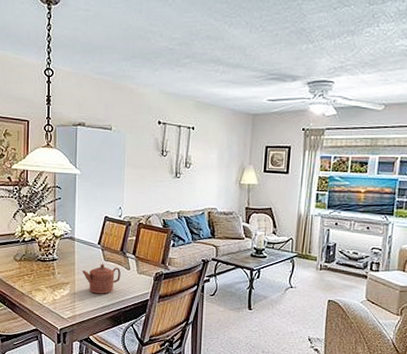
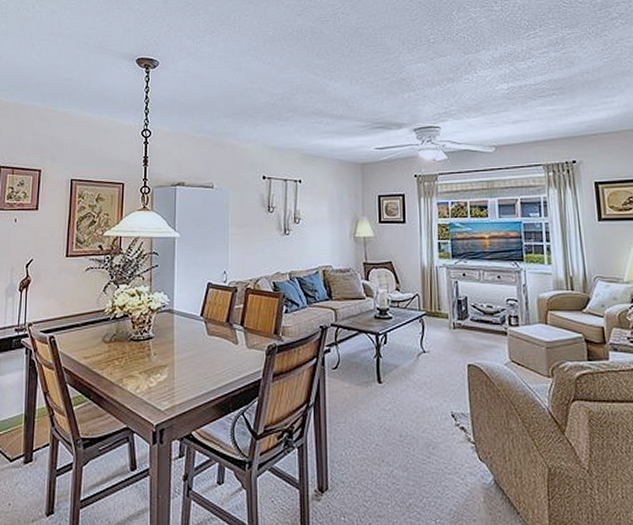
teapot: present [82,263,121,294] -> none [183,338,227,377]

